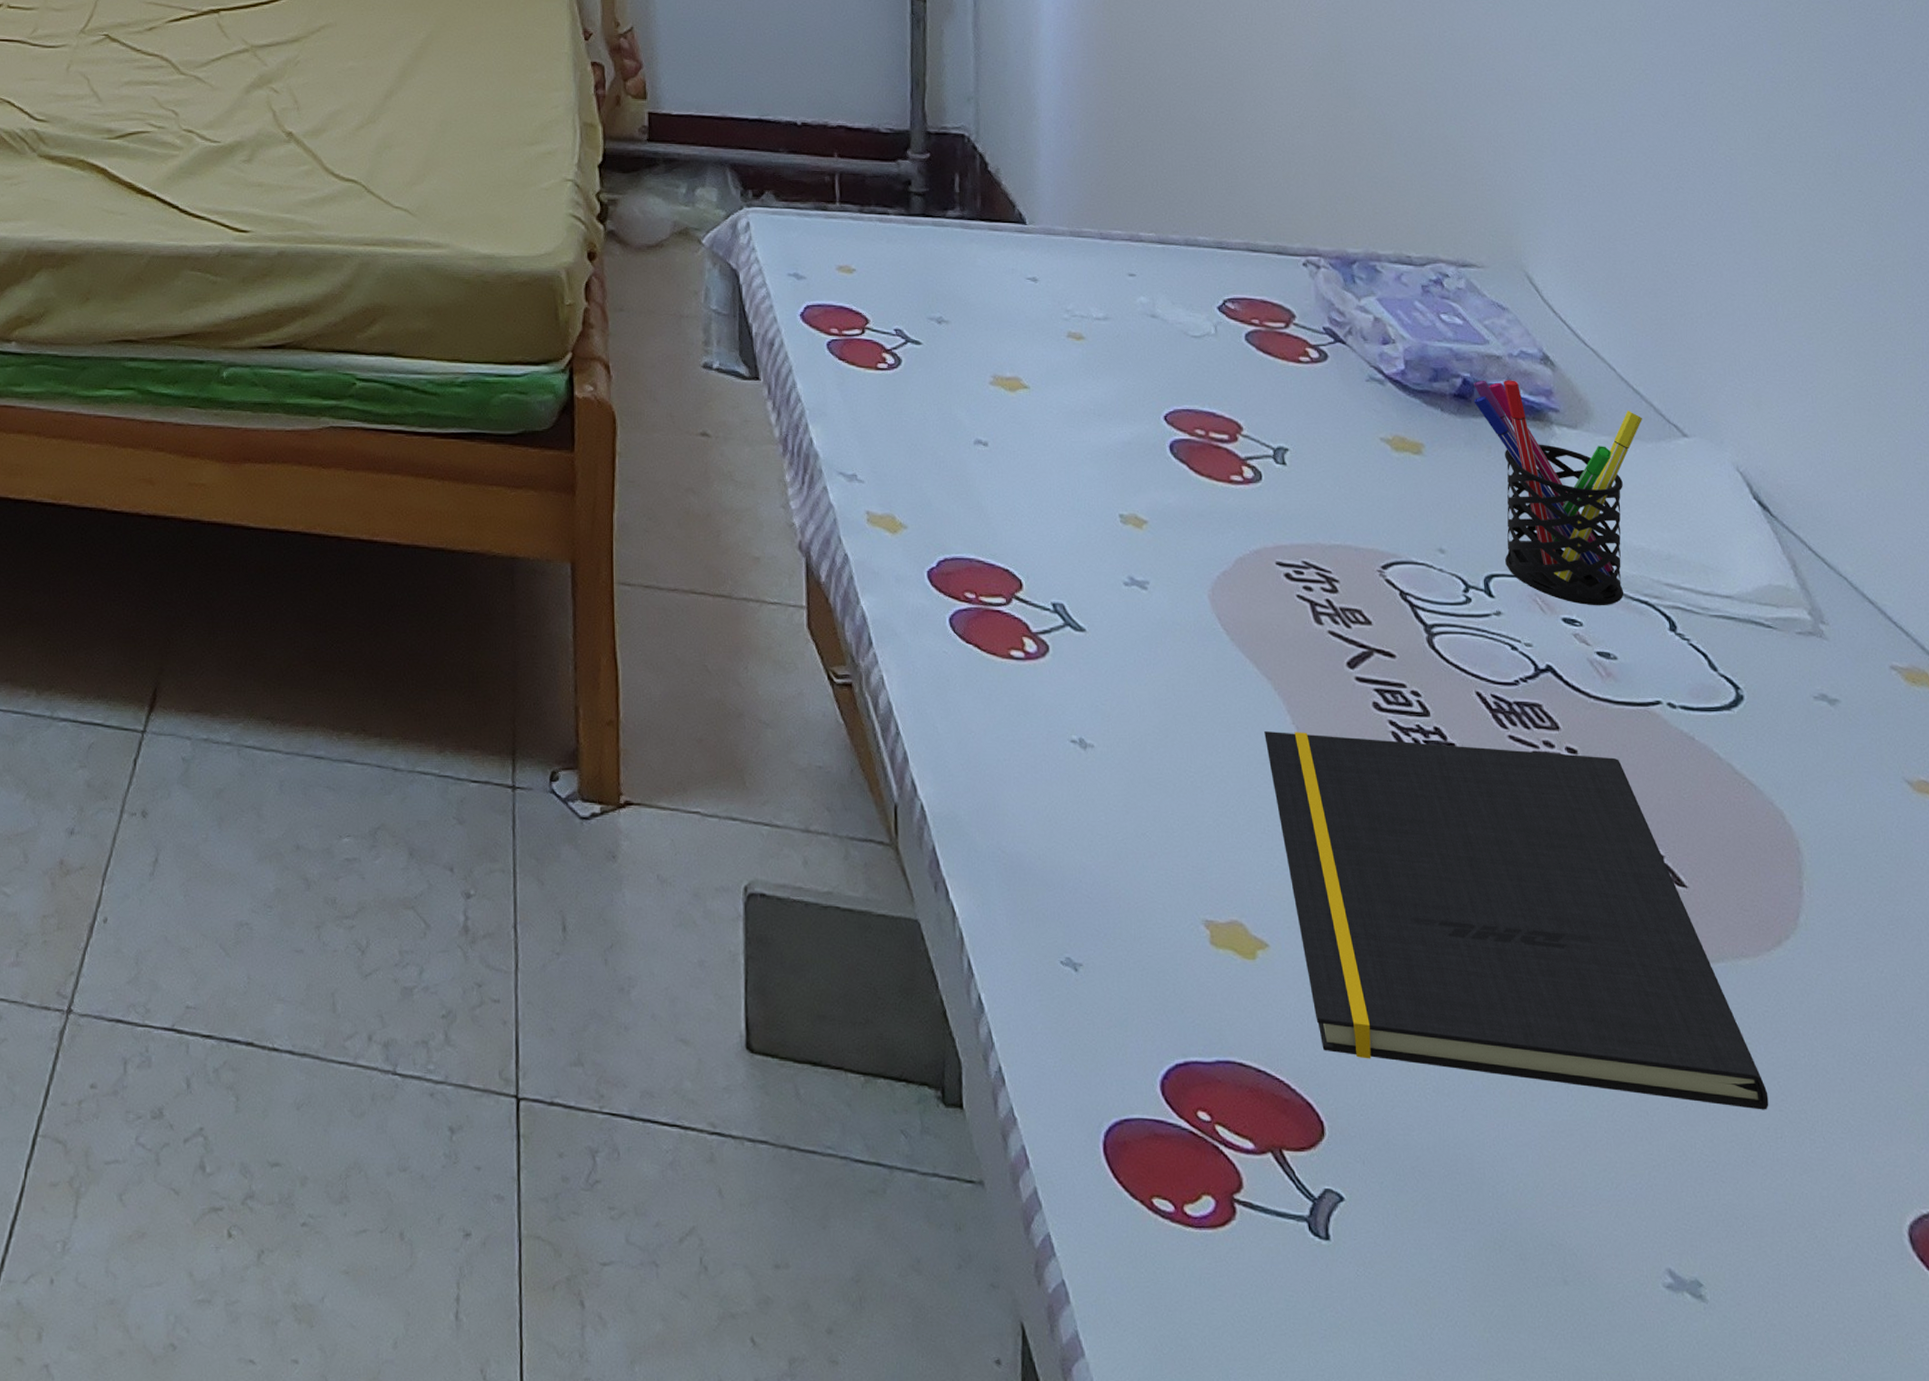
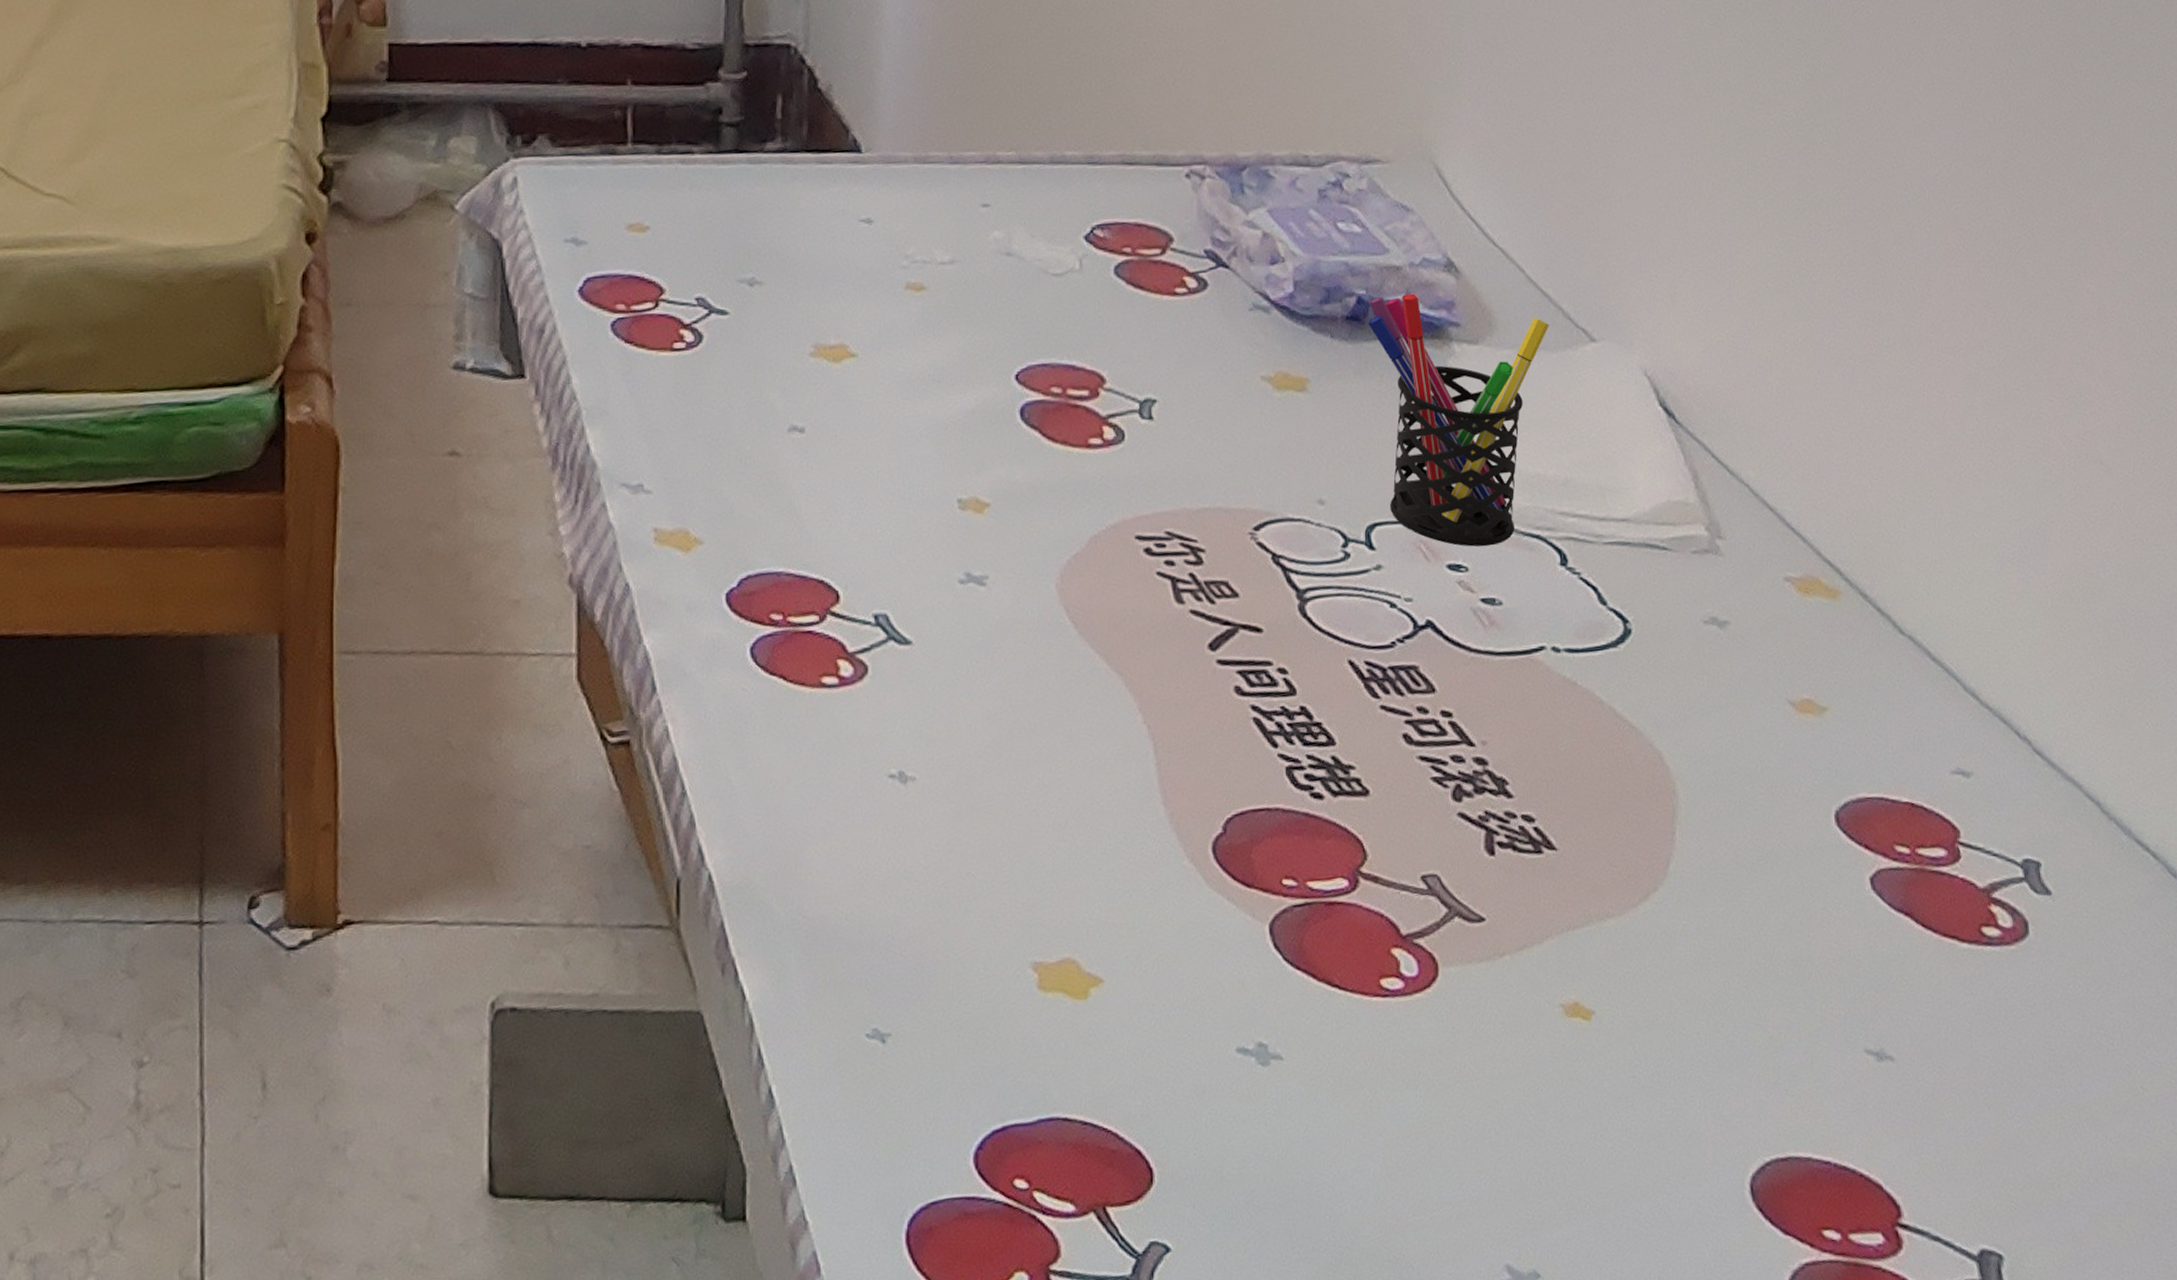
notepad: present [1264,731,1769,1110] -> none [1111,716,1622,1092]

